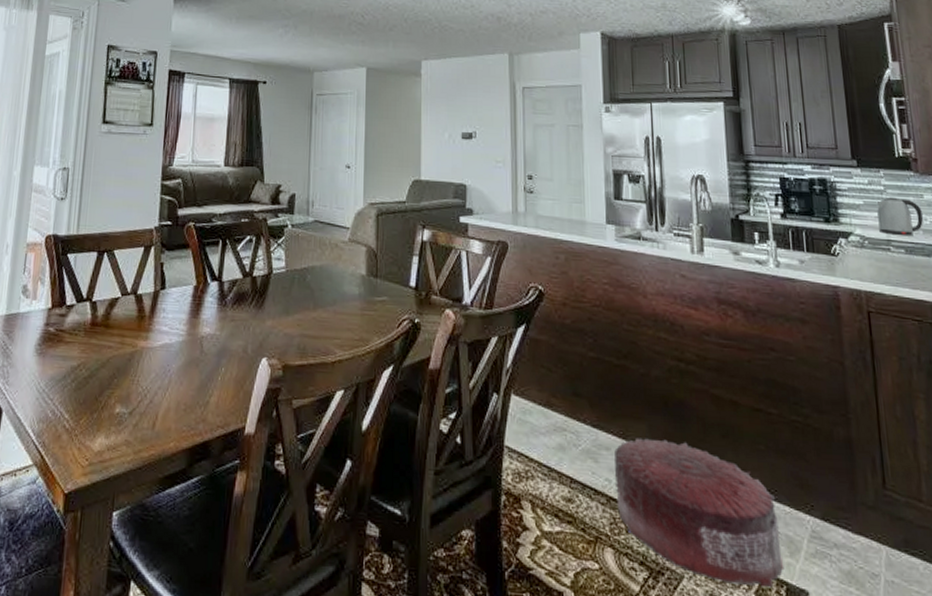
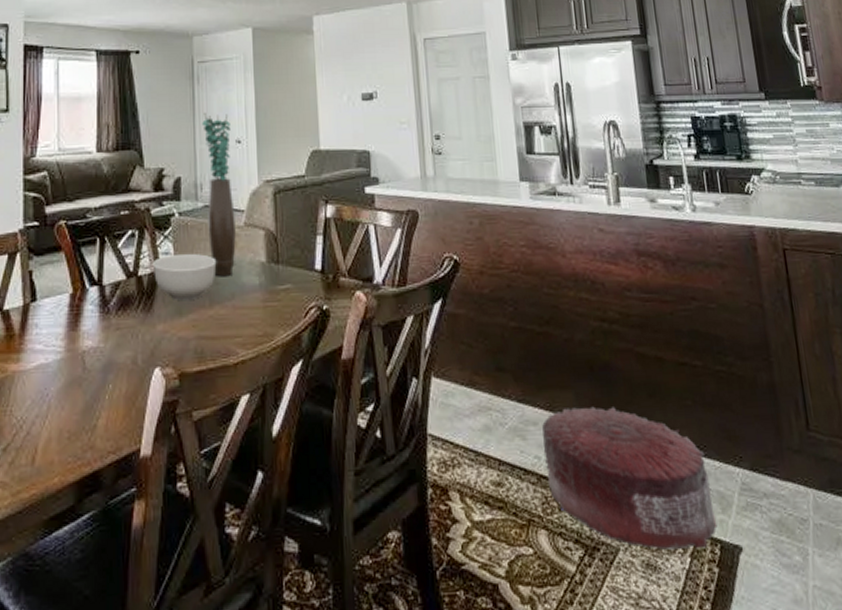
bowl: none [265,260,322,303] -> present [152,253,217,301]
vase: none [316,139,342,285] -> present [202,113,236,277]
kettle: present [876,197,923,235] -> none [785,128,831,167]

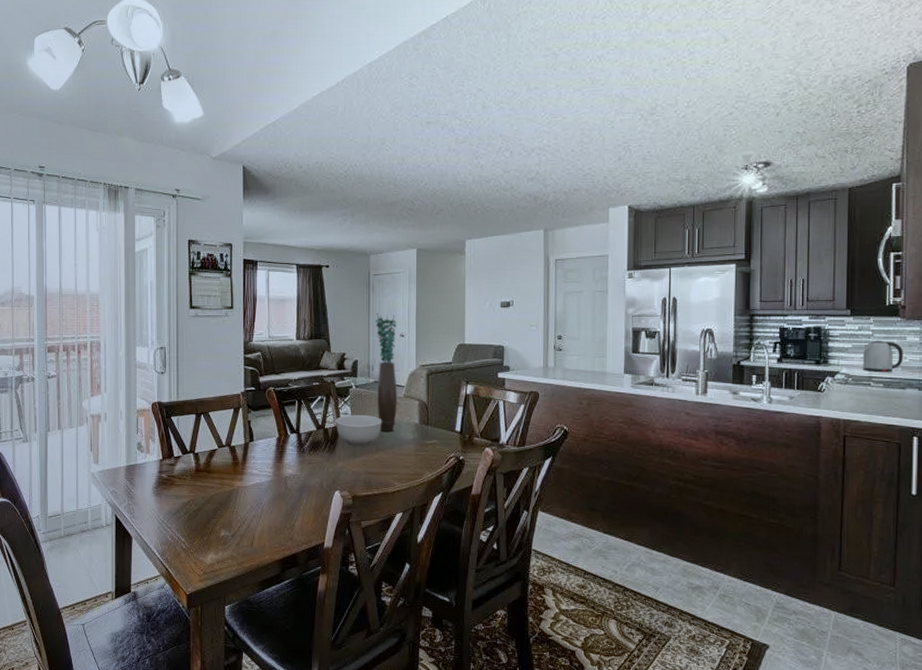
pouf: present [542,406,718,550] -> none [620,540,751,643]
kettle: none [785,128,831,167] -> present [863,340,903,372]

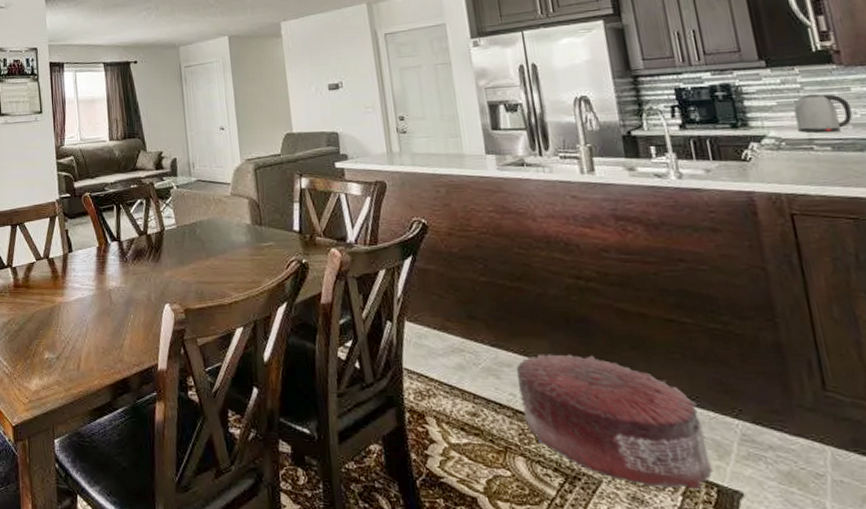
bowl: present [335,414,382,448] -> none [158,217,210,254]
vase: present [375,314,397,432] -> none [191,107,225,236]
pouf: none [620,540,751,643] -> present [516,354,713,489]

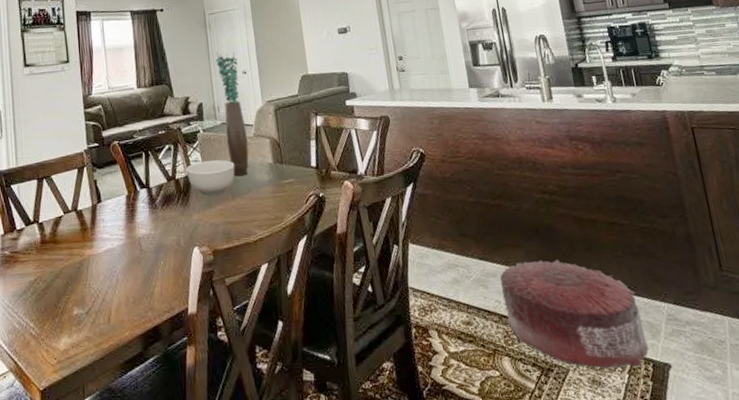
bowl: none [158,217,210,254] -> present [186,160,235,196]
vase: none [191,107,225,236] -> present [215,52,249,177]
kettle: present [792,93,852,133] -> none [688,29,728,61]

